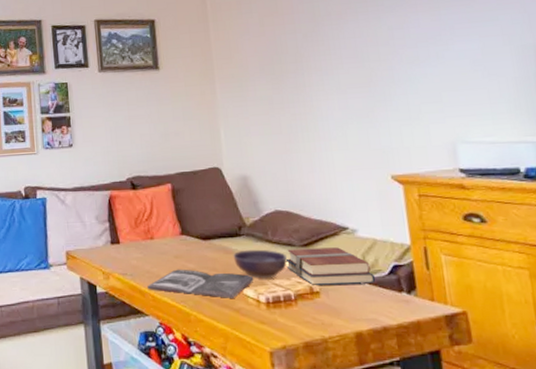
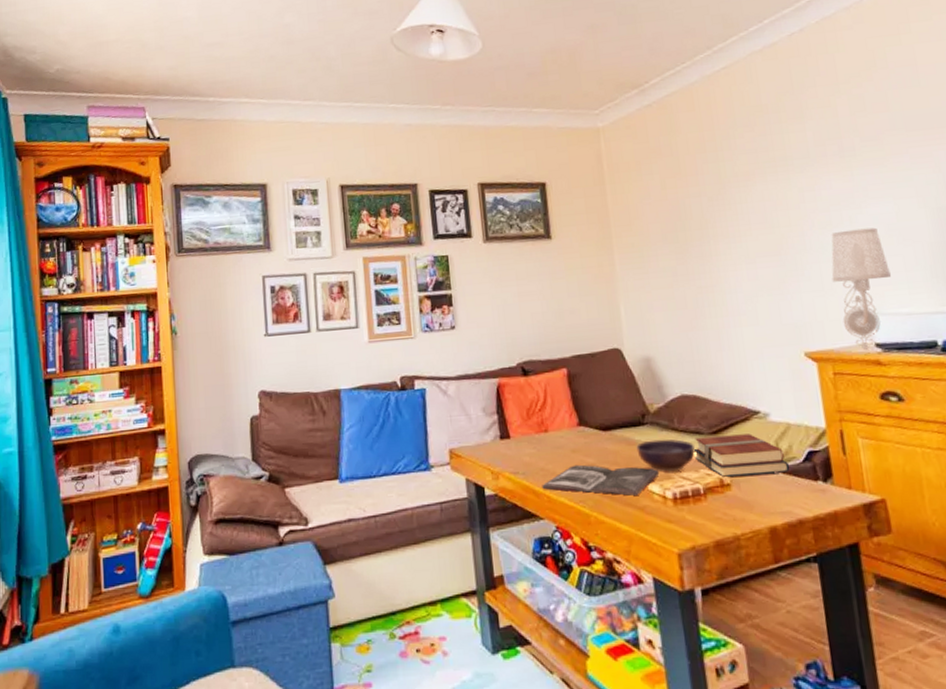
wall sconce: none [418,63,475,175] -> present [831,227,891,350]

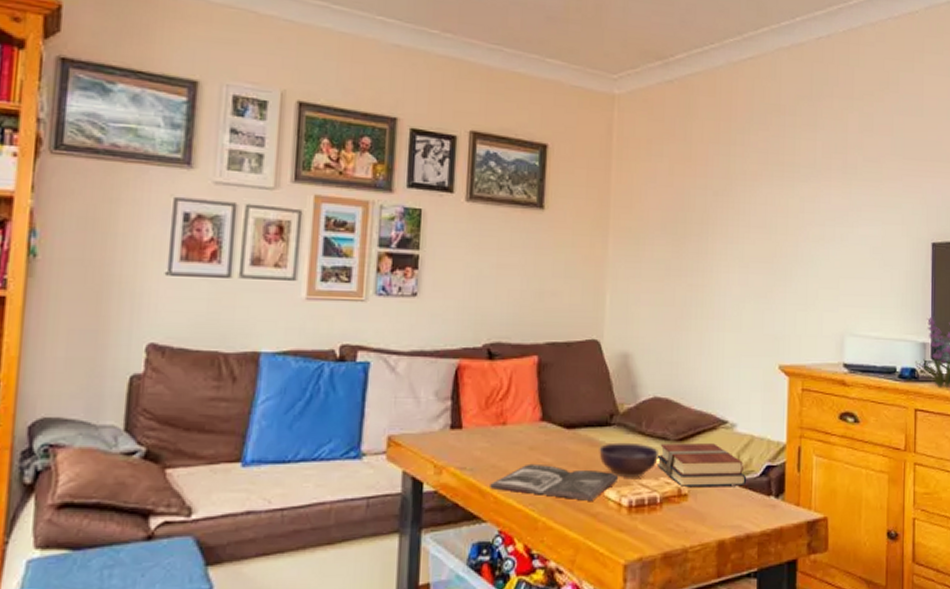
wall sconce: present [831,227,891,350] -> none [816,247,868,369]

